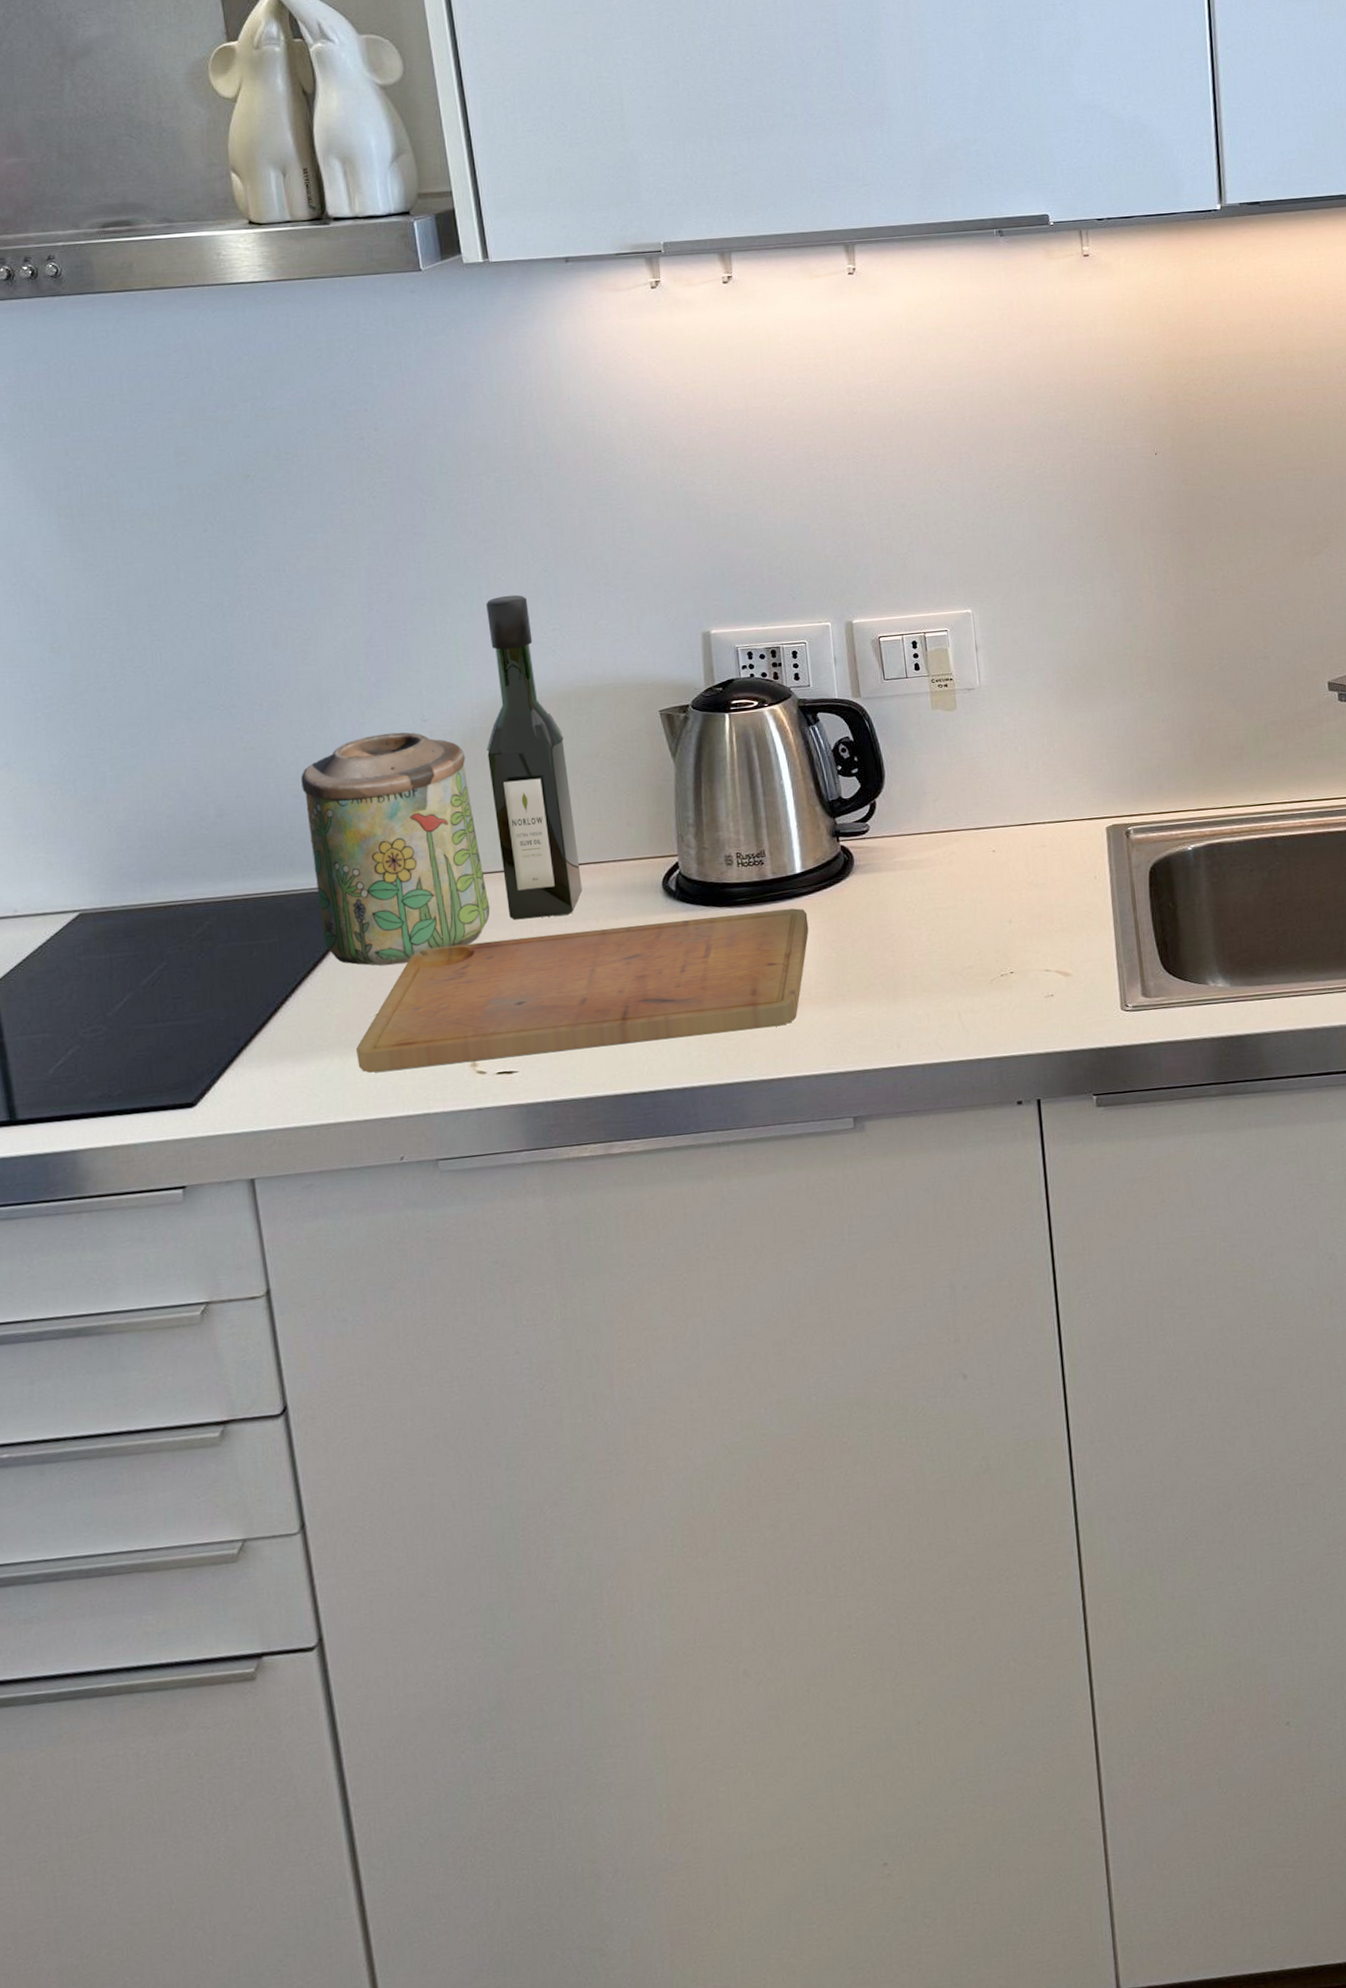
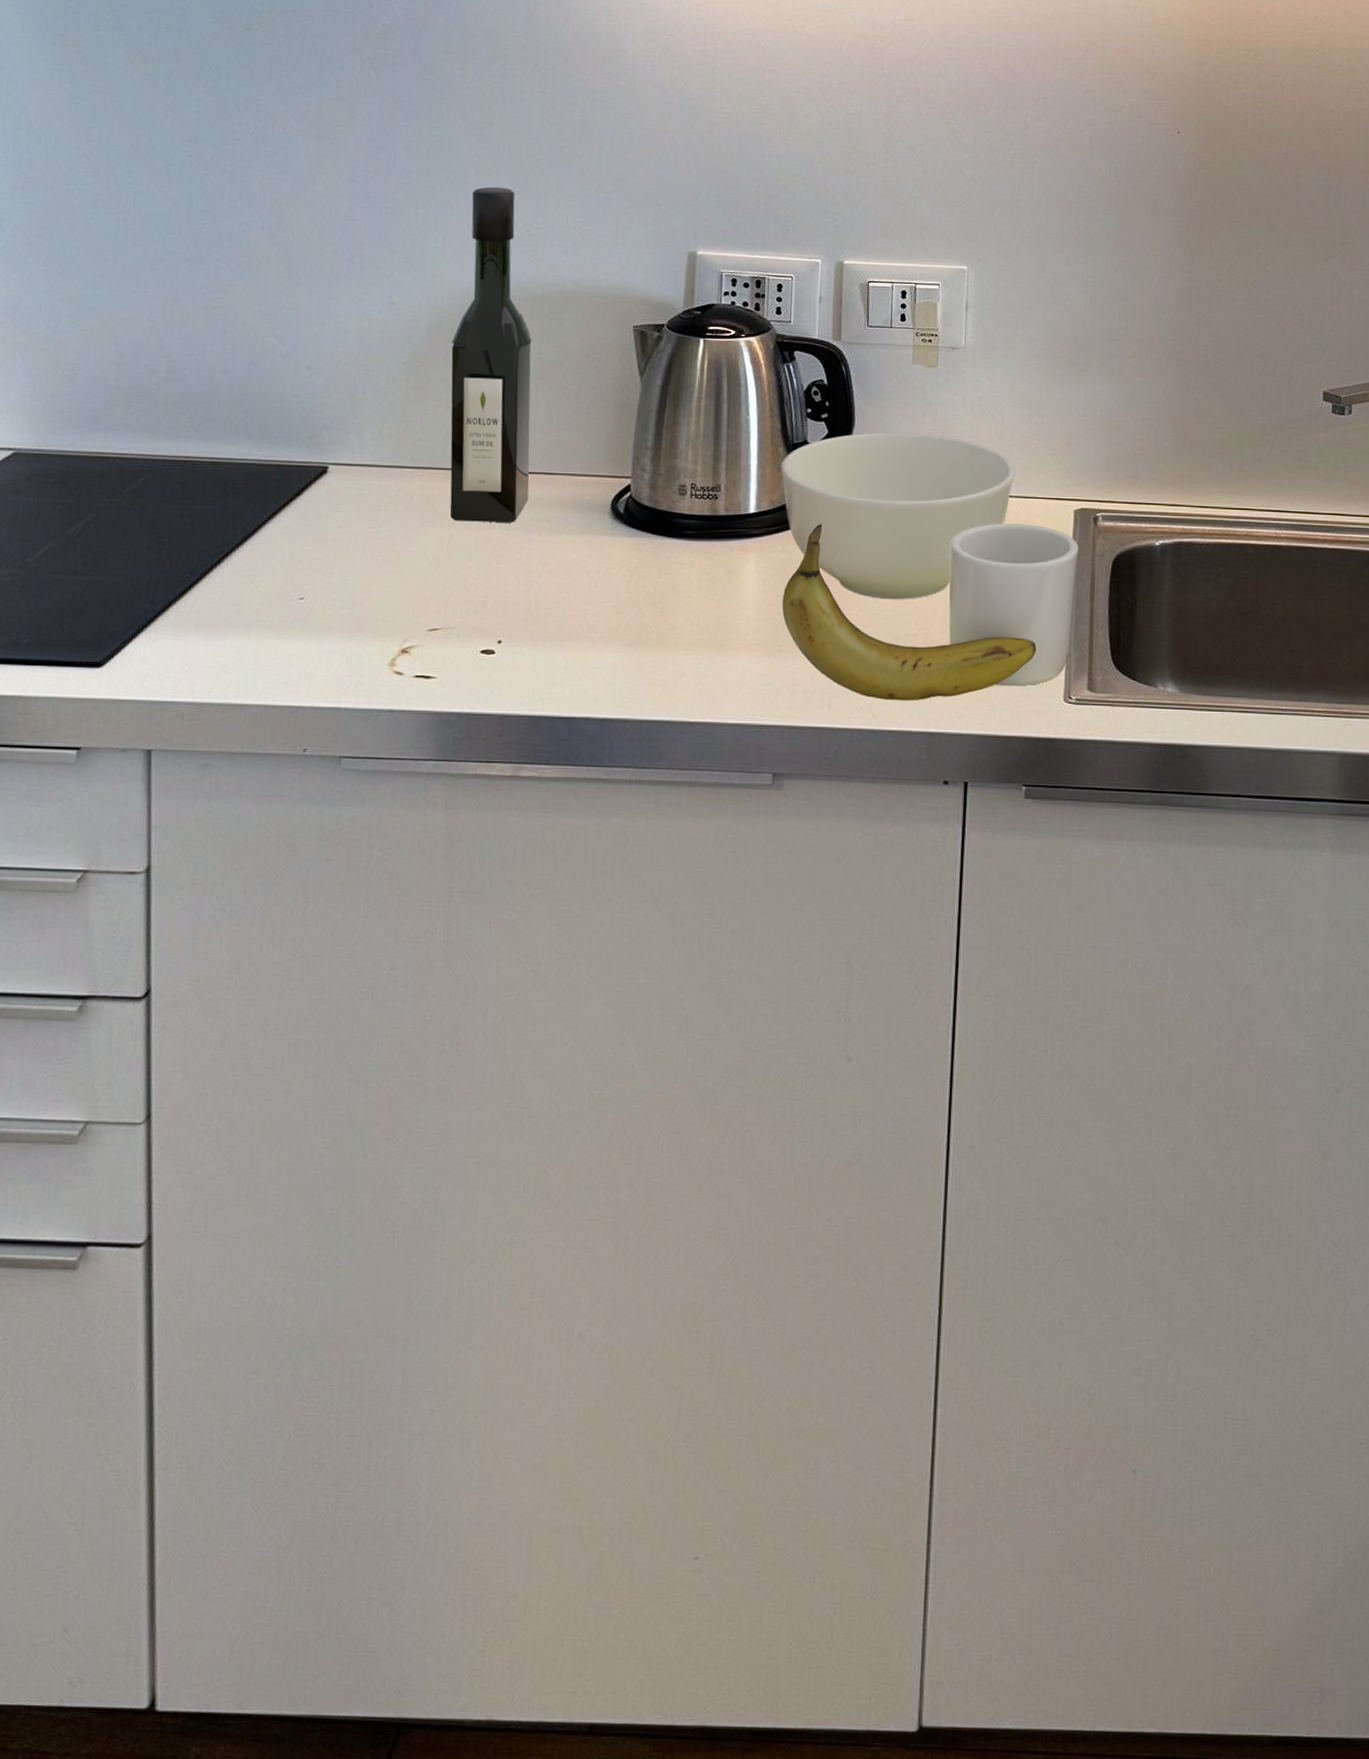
canister: present [301,732,490,966] -> none [257,311,432,549]
cutting board: present [356,908,809,1073] -> none [274,537,755,668]
bowl: none [819,774,1045,938] -> present [780,432,1015,599]
fruit: none [839,873,1089,1033] -> present [782,523,1037,701]
mug: none [992,846,1120,1004] -> present [948,523,1078,687]

